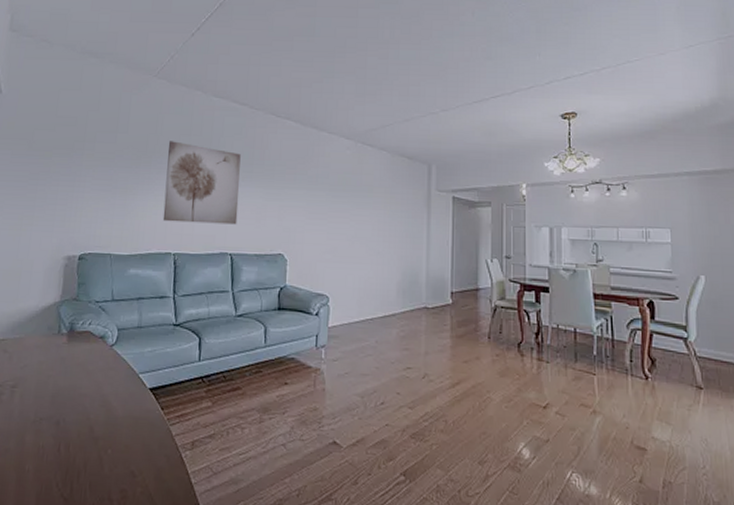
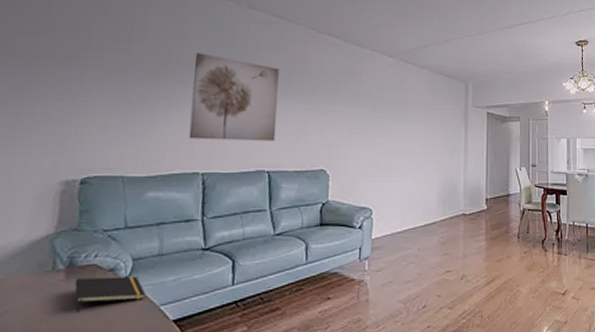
notepad: none [74,342,128,373] -> present [74,276,146,313]

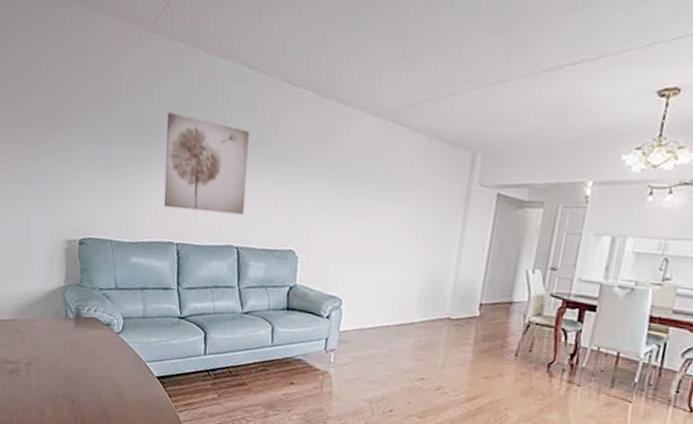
notepad: present [74,276,146,313] -> none [82,327,135,357]

